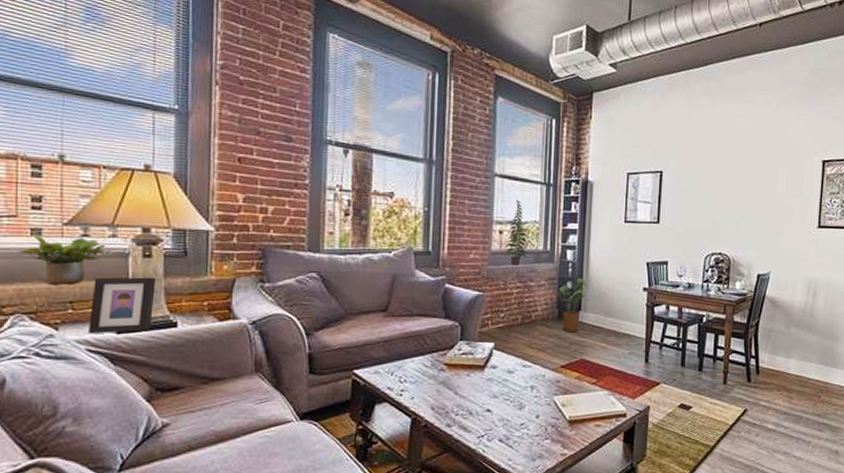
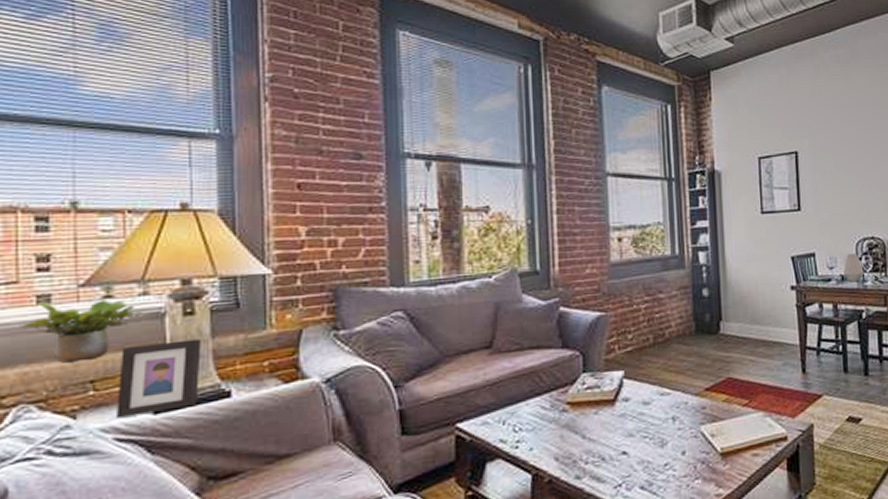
plant: present [504,199,528,265] -> none [625,200,654,276]
house plant: present [558,278,589,333] -> none [693,282,728,349]
vase: none [690,265,709,291] -> present [843,253,864,282]

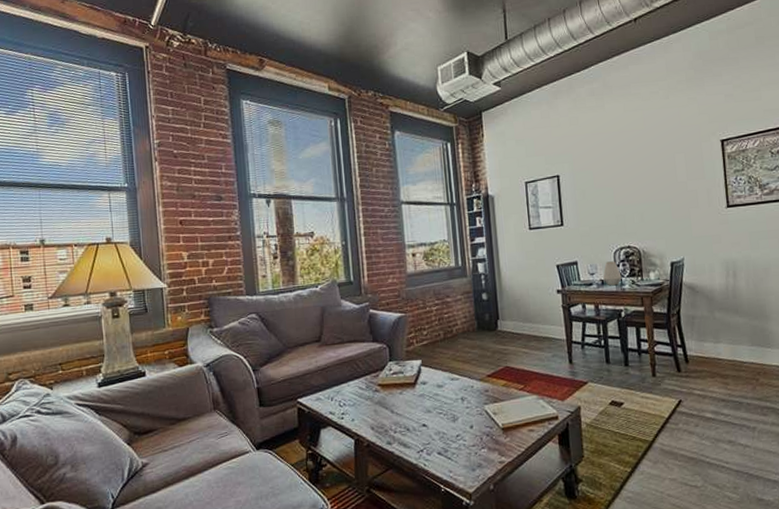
potted plant: present [19,300,143,363] -> none [16,308,88,351]
picture frame: present [117,339,201,419] -> none [76,335,125,390]

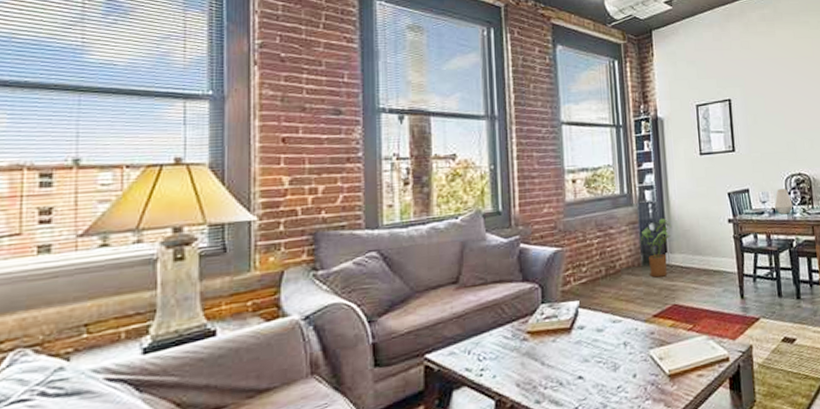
house plant: none [475,288,504,343] -> present [641,218,672,279]

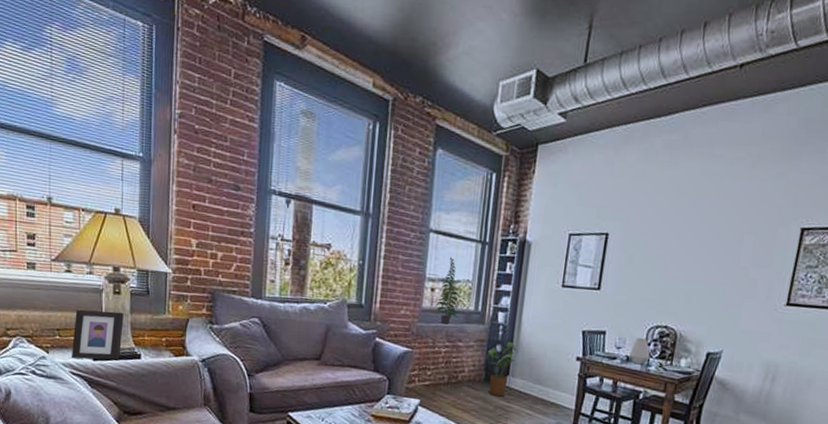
picture frame: none [108,282,190,360] -> present [72,309,124,360]
plant: none [579,145,605,214] -> present [434,257,459,325]

